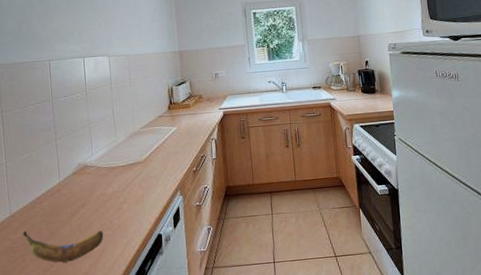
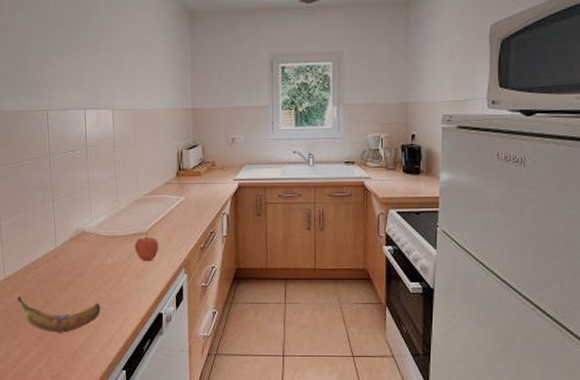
fruit: none [133,161,156,188] -> present [134,232,159,261]

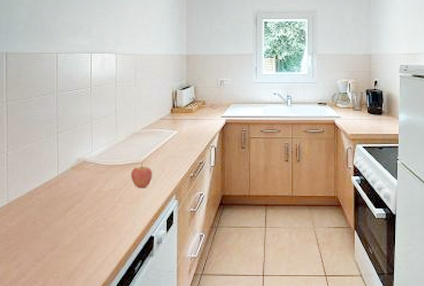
banana: present [17,296,101,333] -> none [19,220,97,255]

